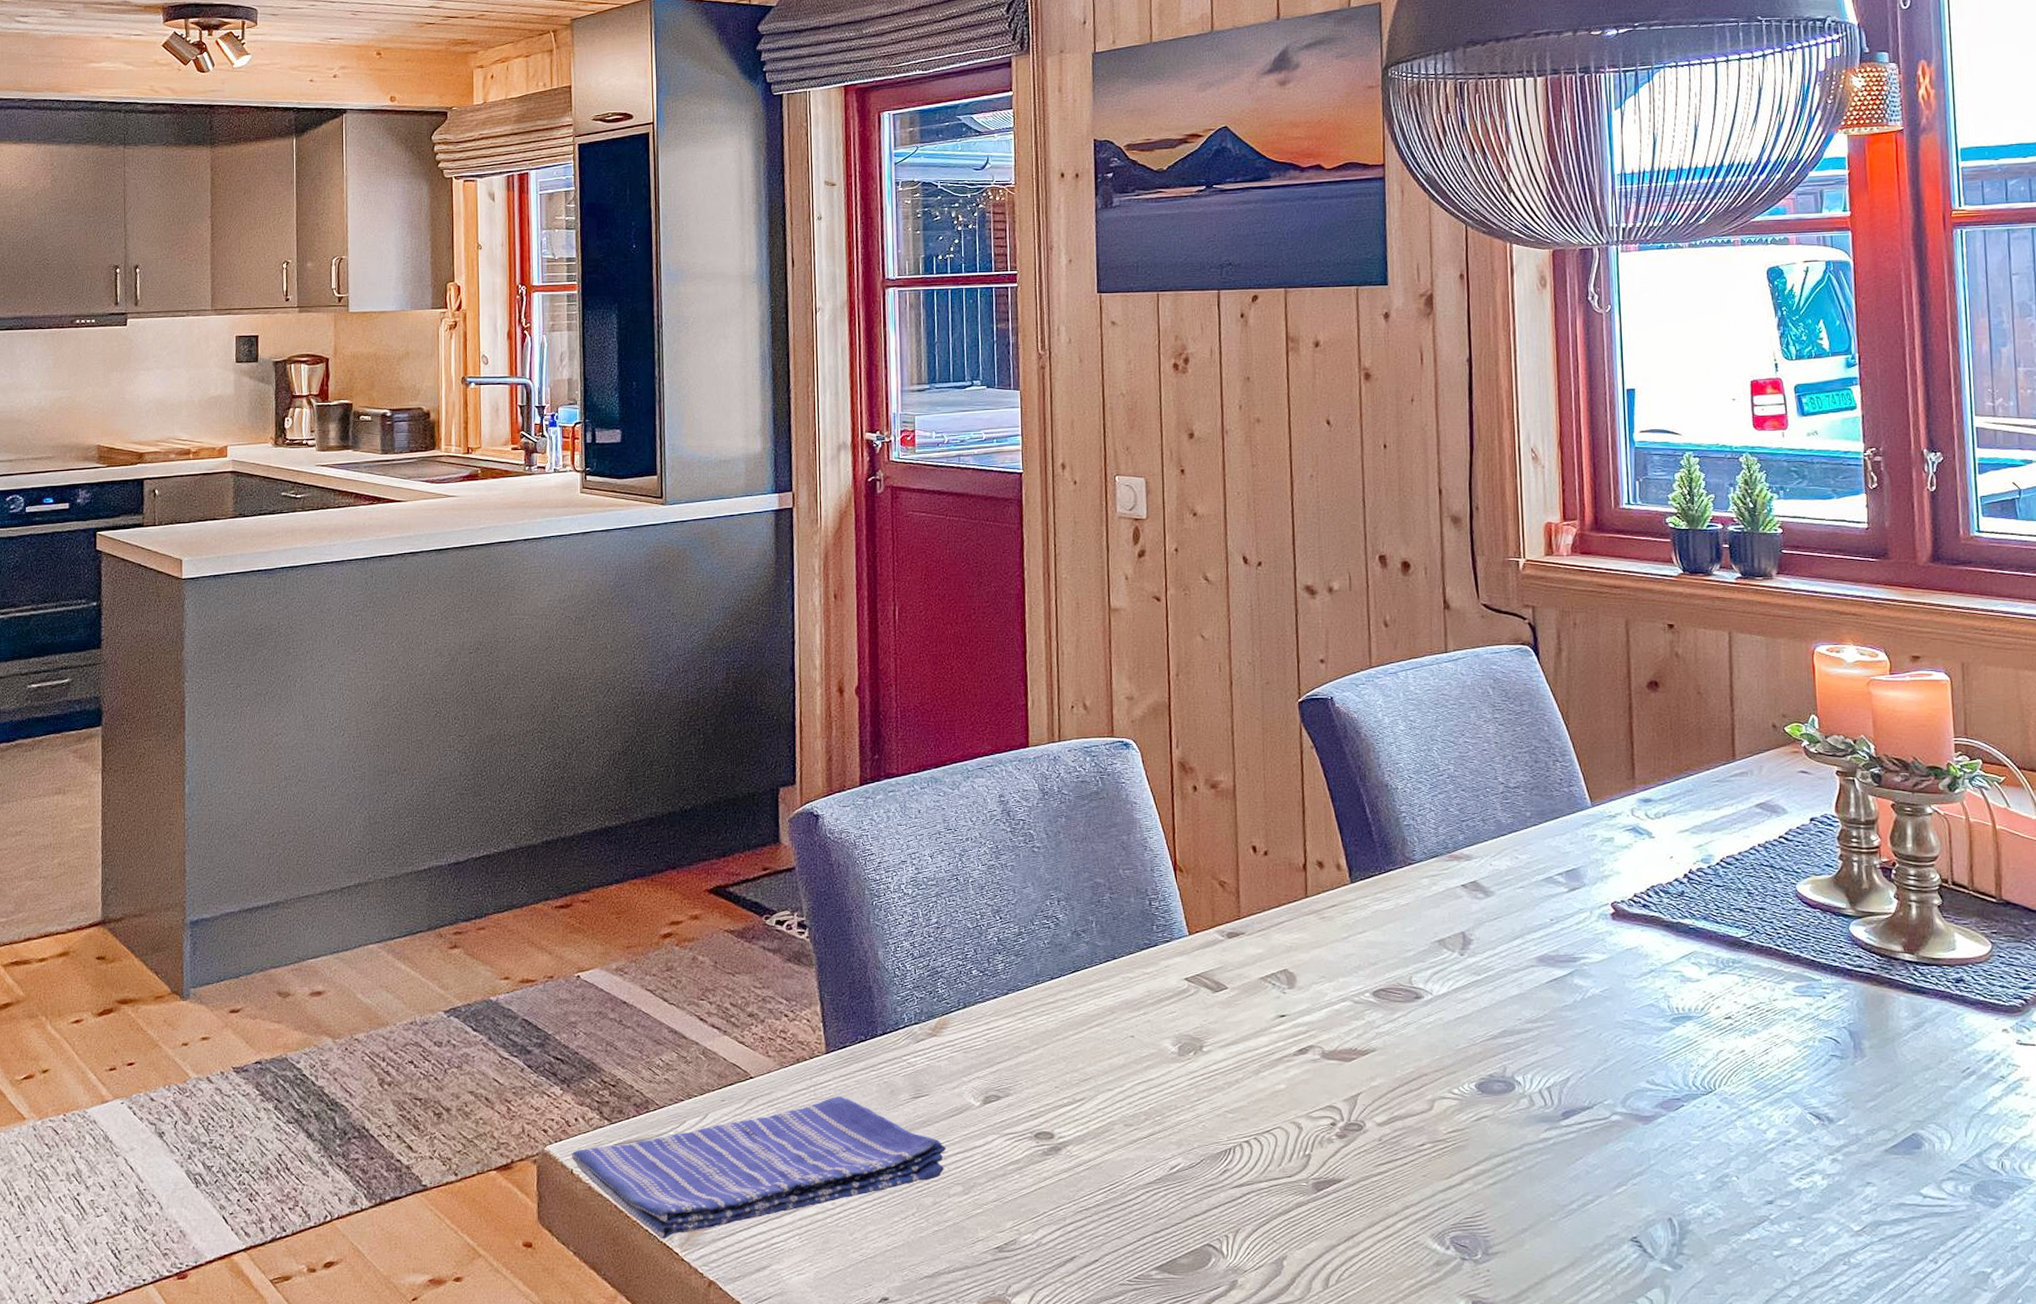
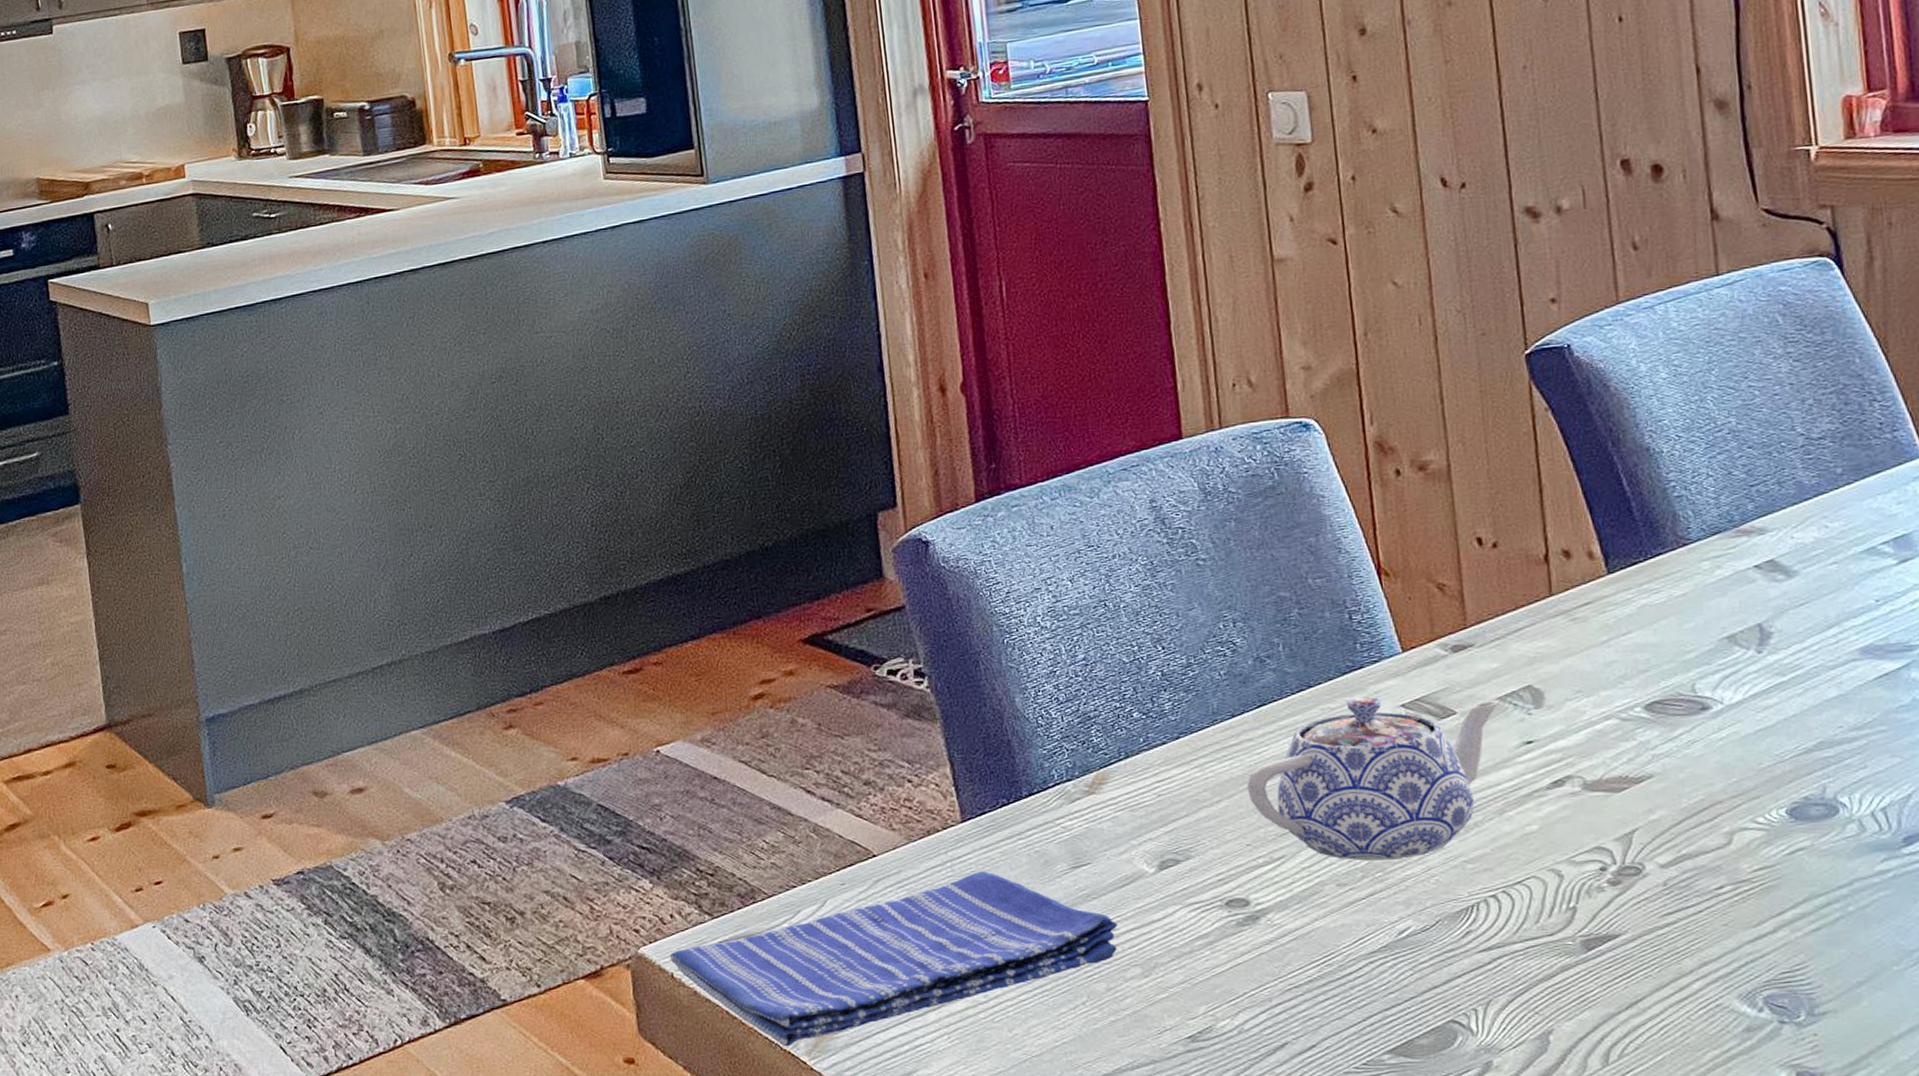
teapot: none [1059,970,1261,1108] -> present [1247,696,1499,861]

